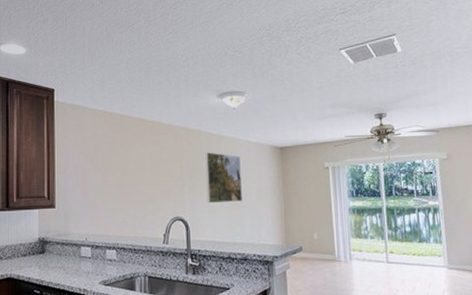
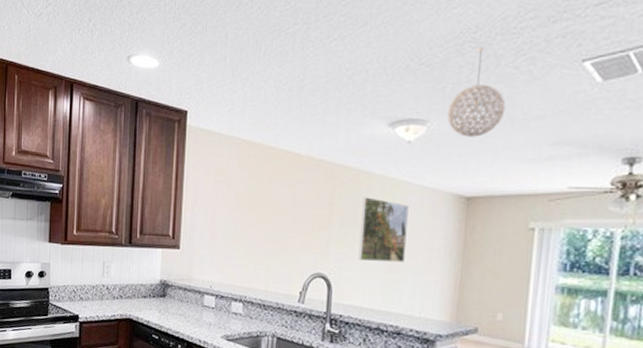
pendant light: none [258,40,297,103] -> present [447,47,506,137]

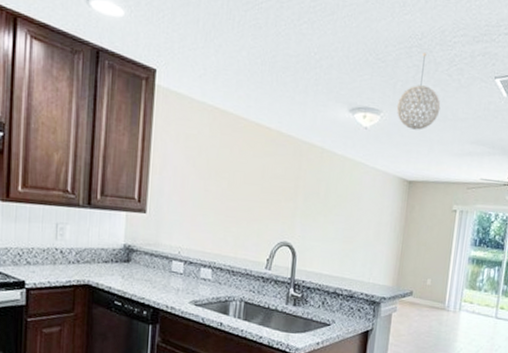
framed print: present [358,197,409,262] -> none [320,174,363,235]

